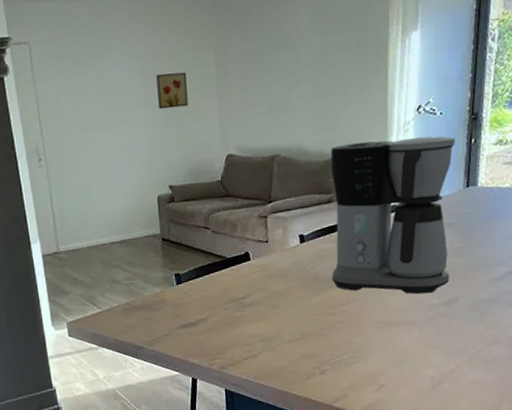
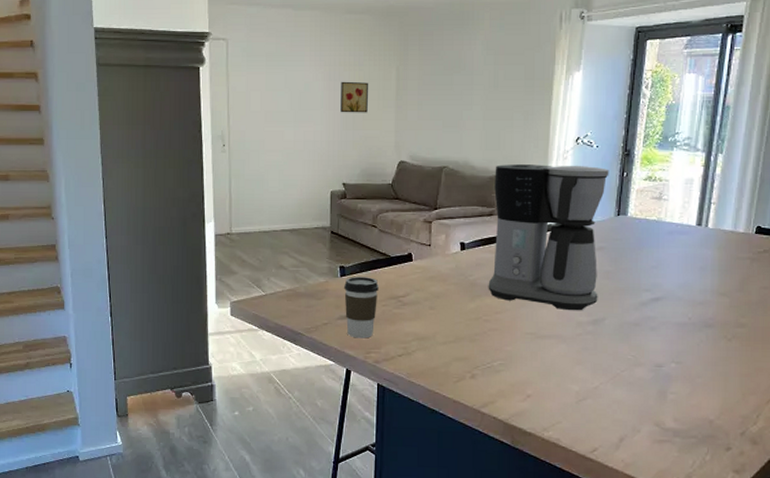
coffee cup: none [181,282,218,346] -> present [344,277,379,339]

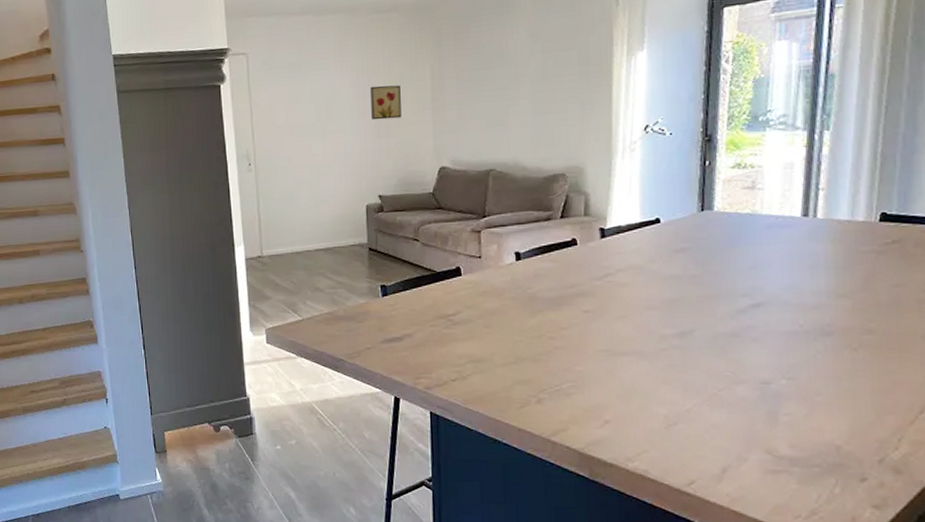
coffee cup: present [344,277,379,339] -> none [387,295,425,363]
coffee maker: present [488,164,609,311] -> none [550,156,688,323]

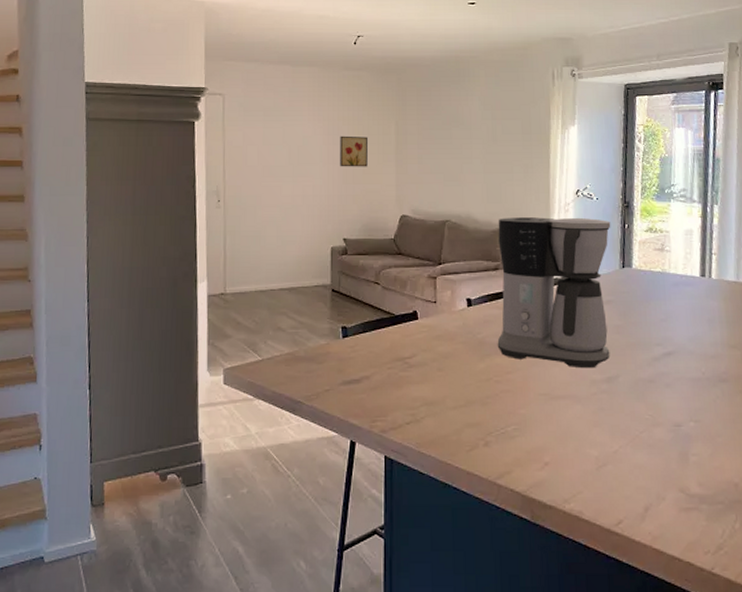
coffee maker: none [550,156,688,323] -> present [497,217,611,369]

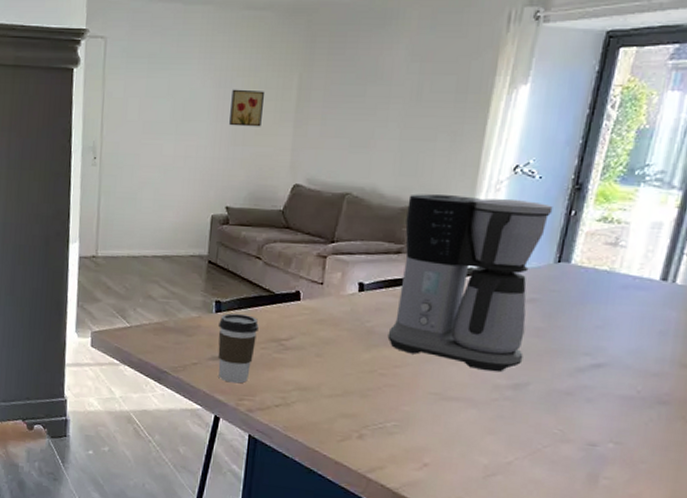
coffee cup: none [347,338,383,405] -> present [217,313,259,384]

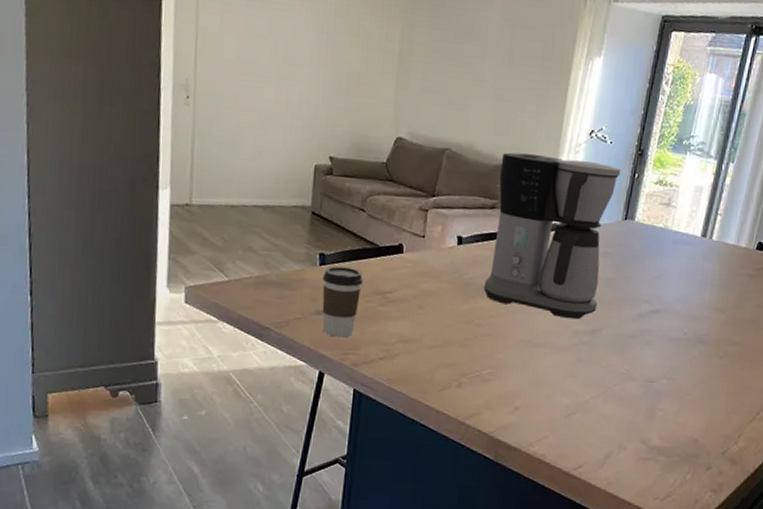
wall art: present [229,89,264,127] -> none [333,35,367,77]

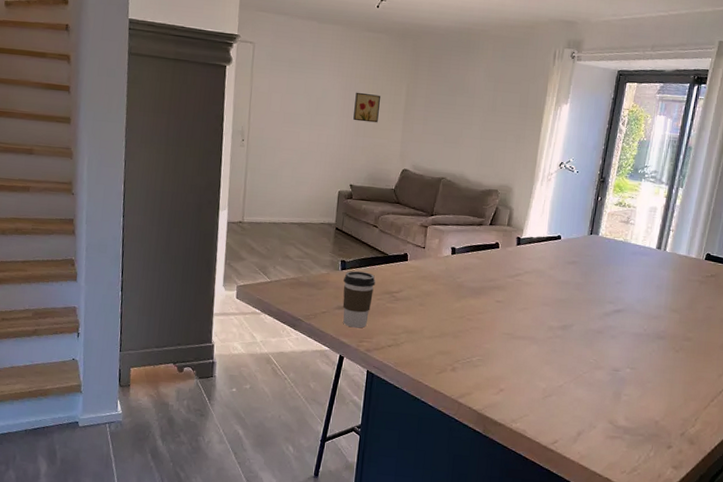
wall art: none [333,35,367,77] -> present [353,92,380,123]
coffee maker: present [483,152,621,320] -> none [473,180,586,317]

